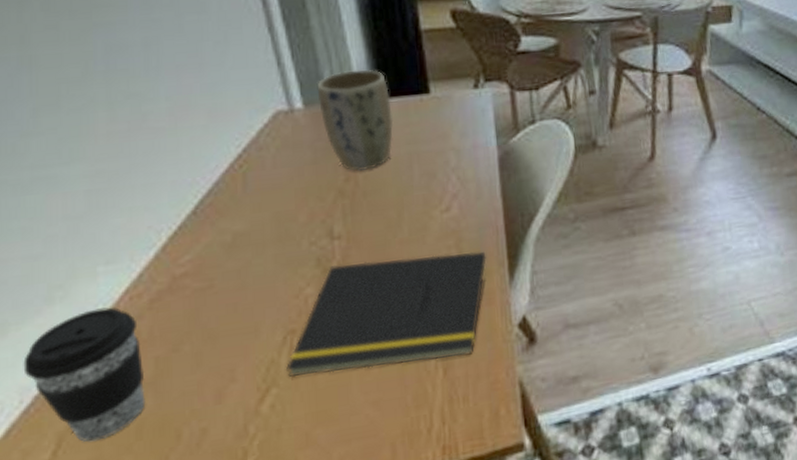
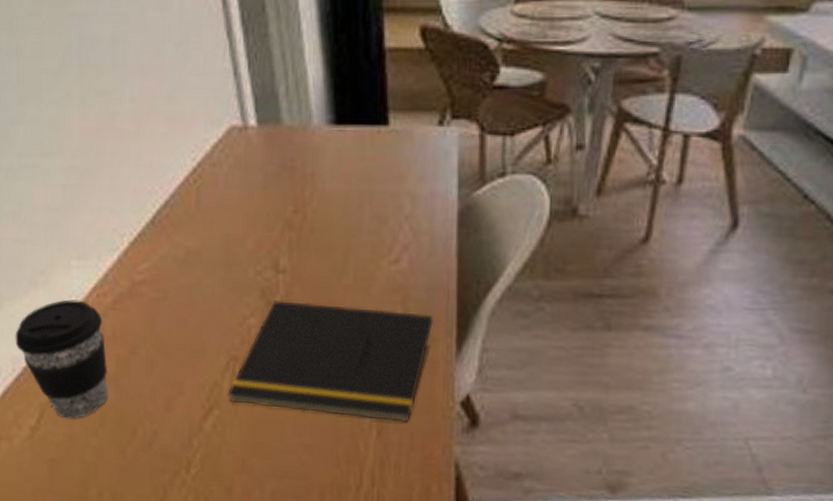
plant pot: present [317,69,394,172] -> none [271,89,347,204]

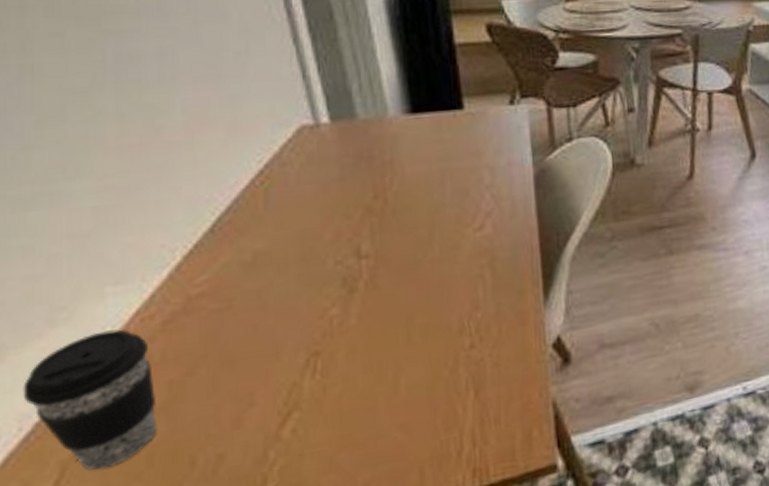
notepad: present [227,300,433,422] -> none [308,270,520,401]

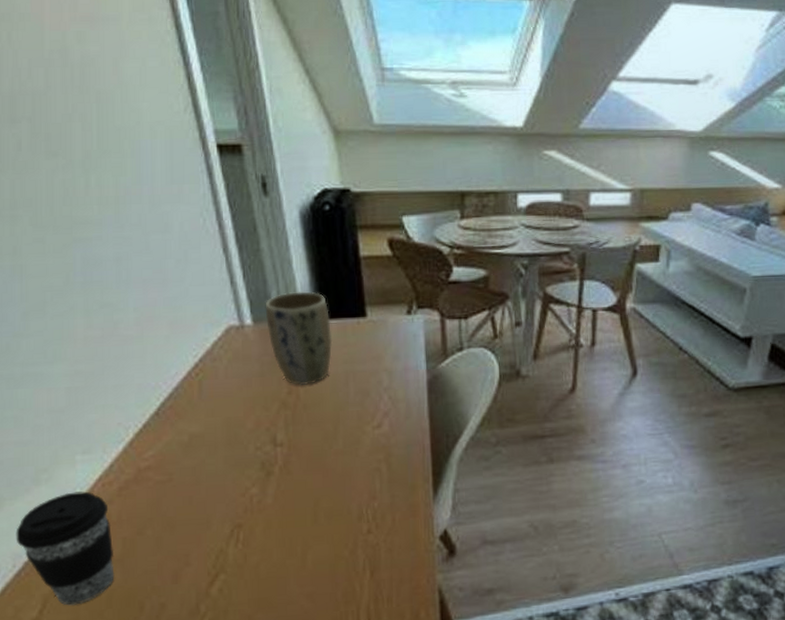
plant pot: none [344,83,425,189] -> present [265,291,333,386]

